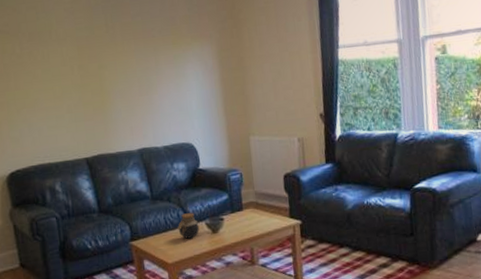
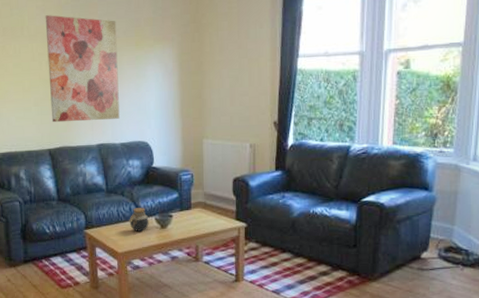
wall art: none [74,17,161,130] -> present [45,15,120,123]

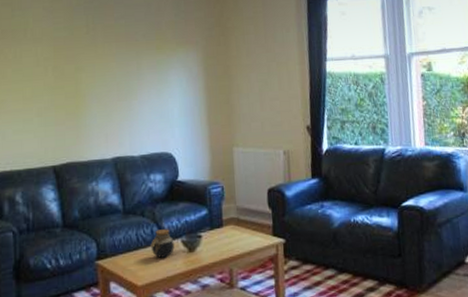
wall art: present [45,15,120,123] -> none [53,17,139,135]

